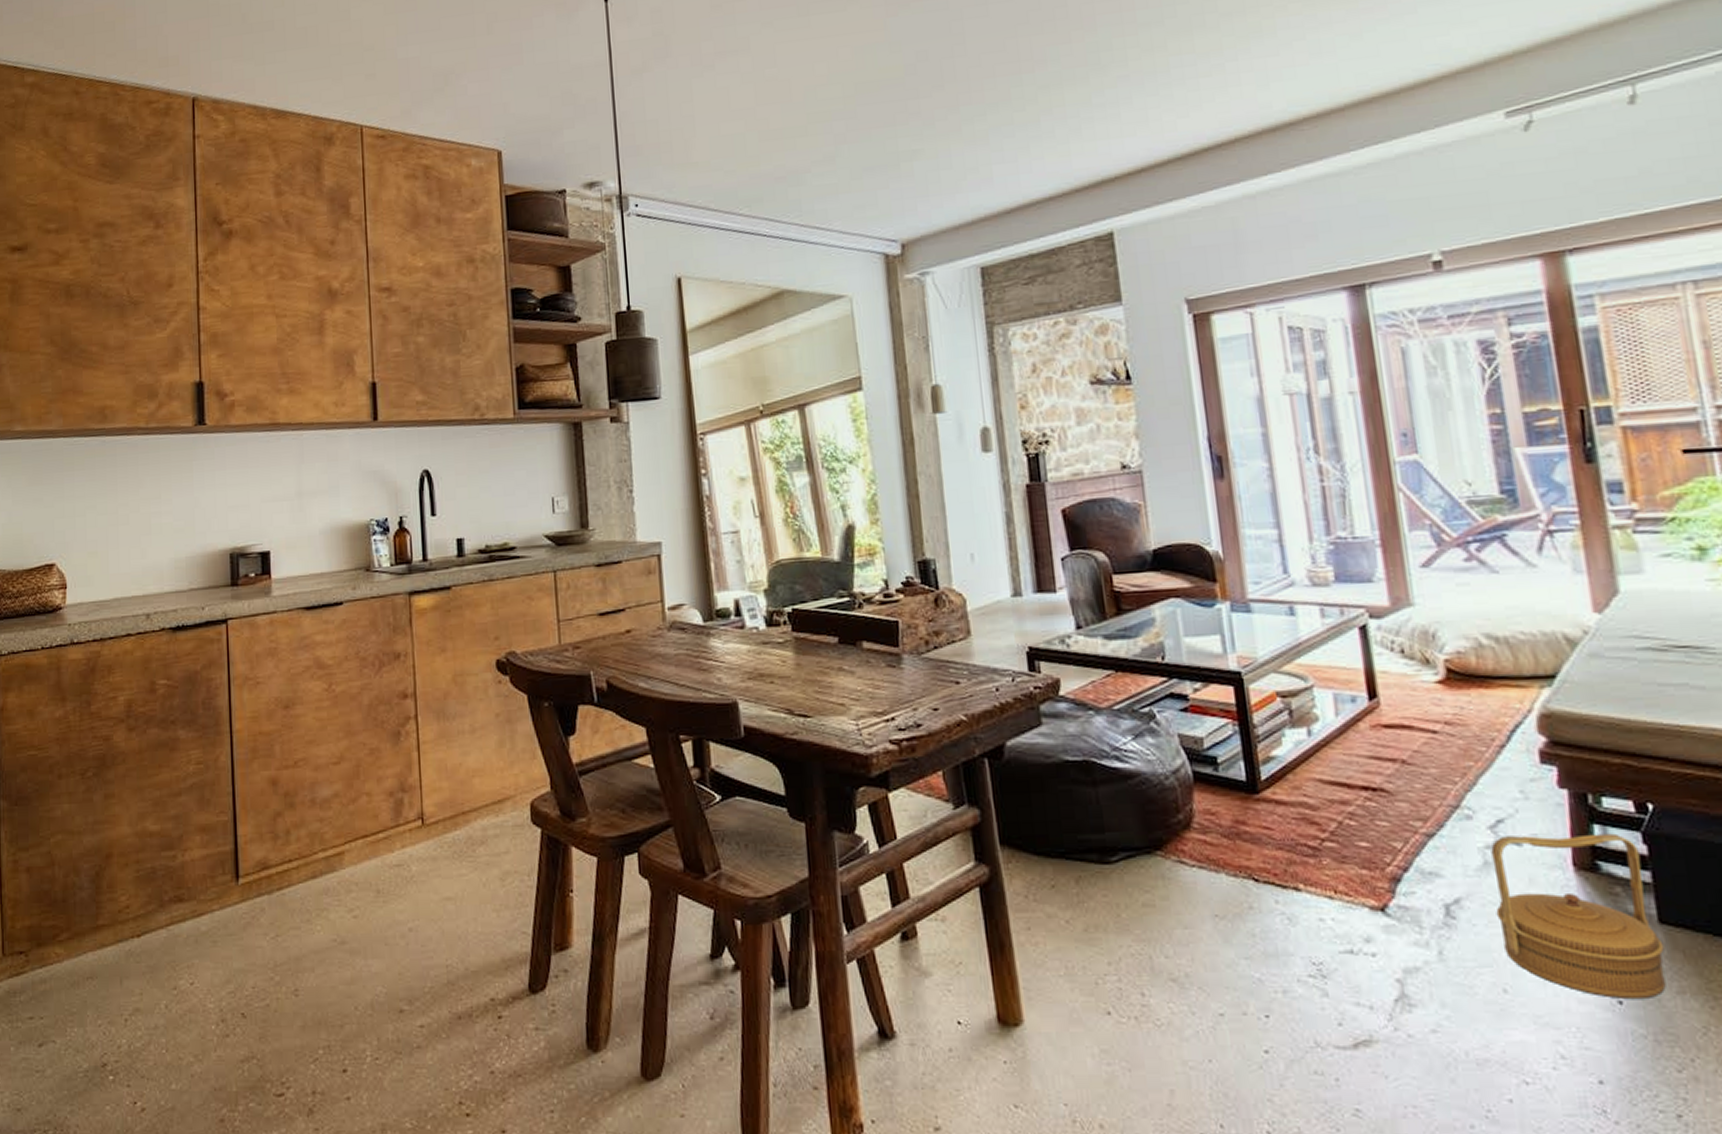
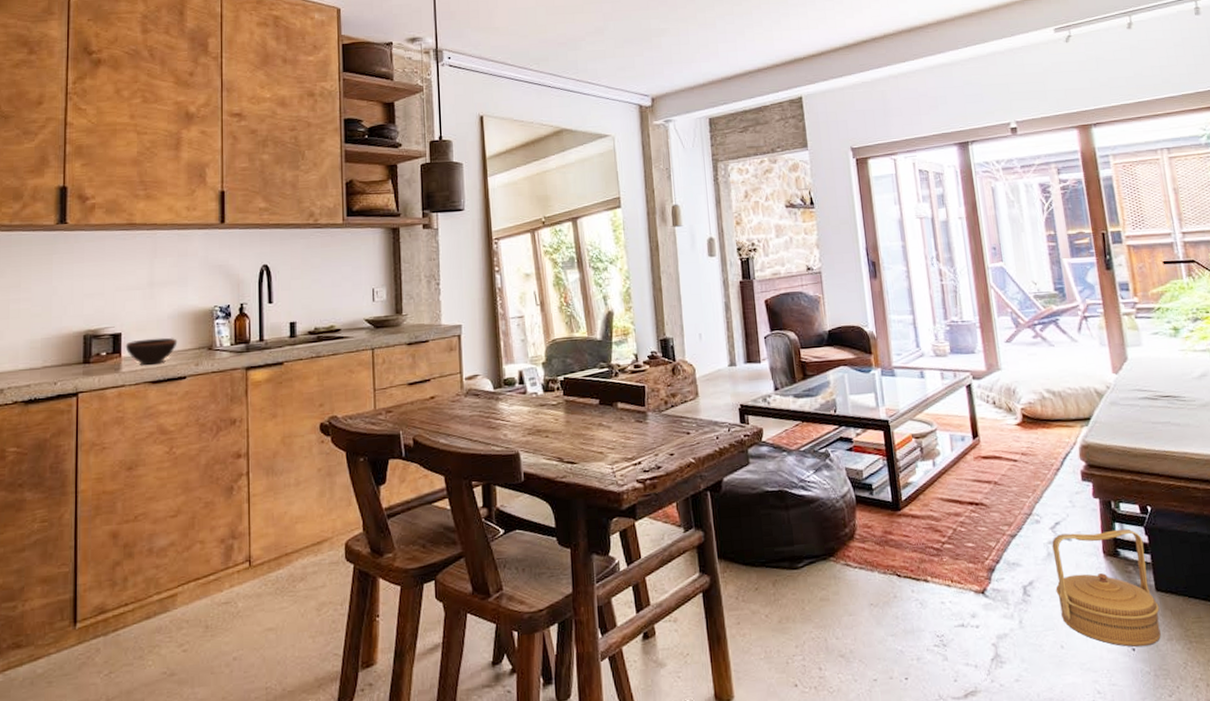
bowl: none [275,556,332,588] -> present [125,337,178,365]

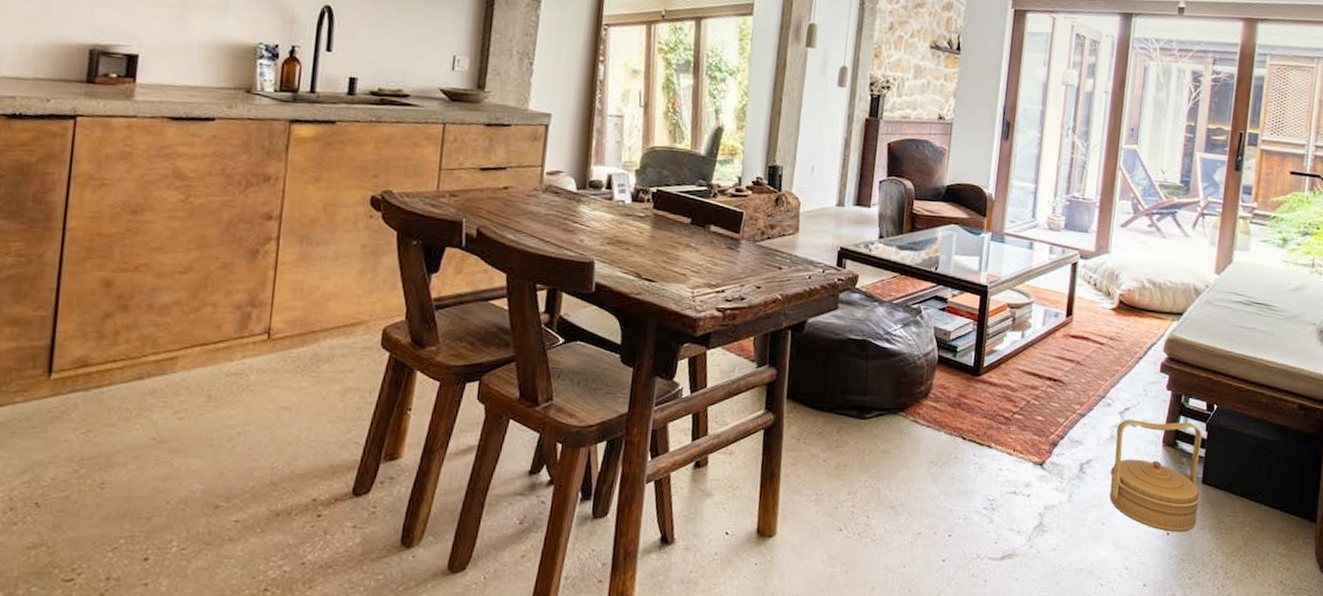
bowl: present [125,337,178,365] -> none [142,66,209,98]

